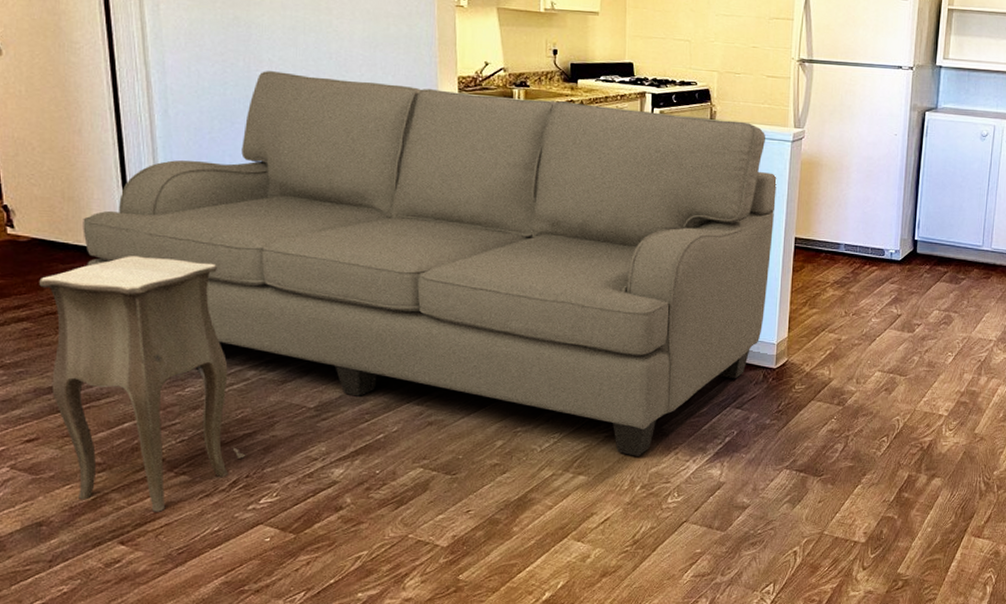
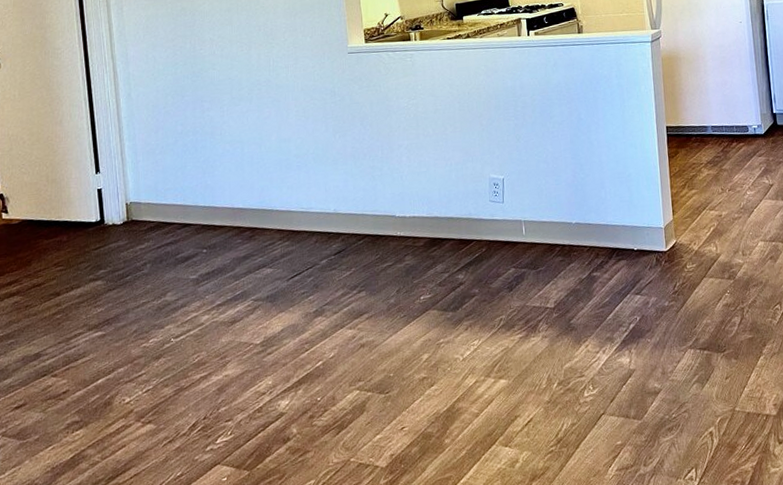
side table: present [39,256,246,512] -> none [28,221,203,464]
sofa: present [83,71,777,456] -> none [63,31,649,354]

